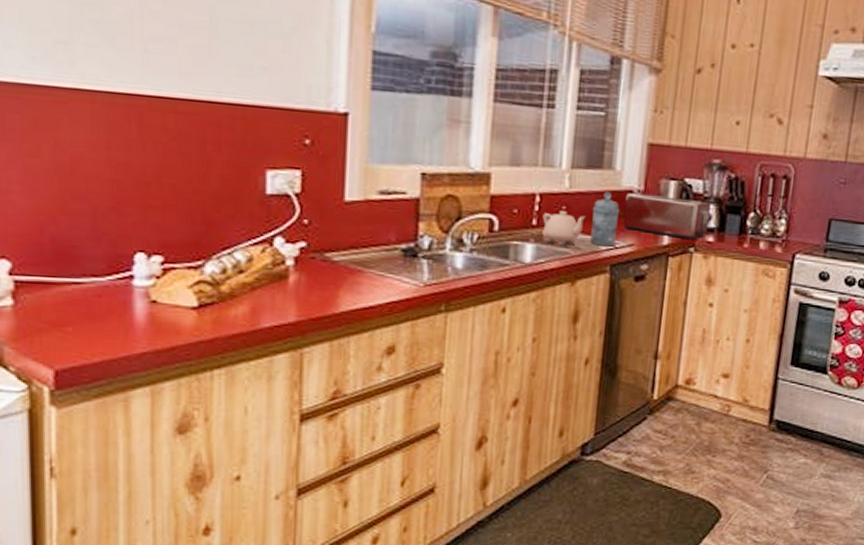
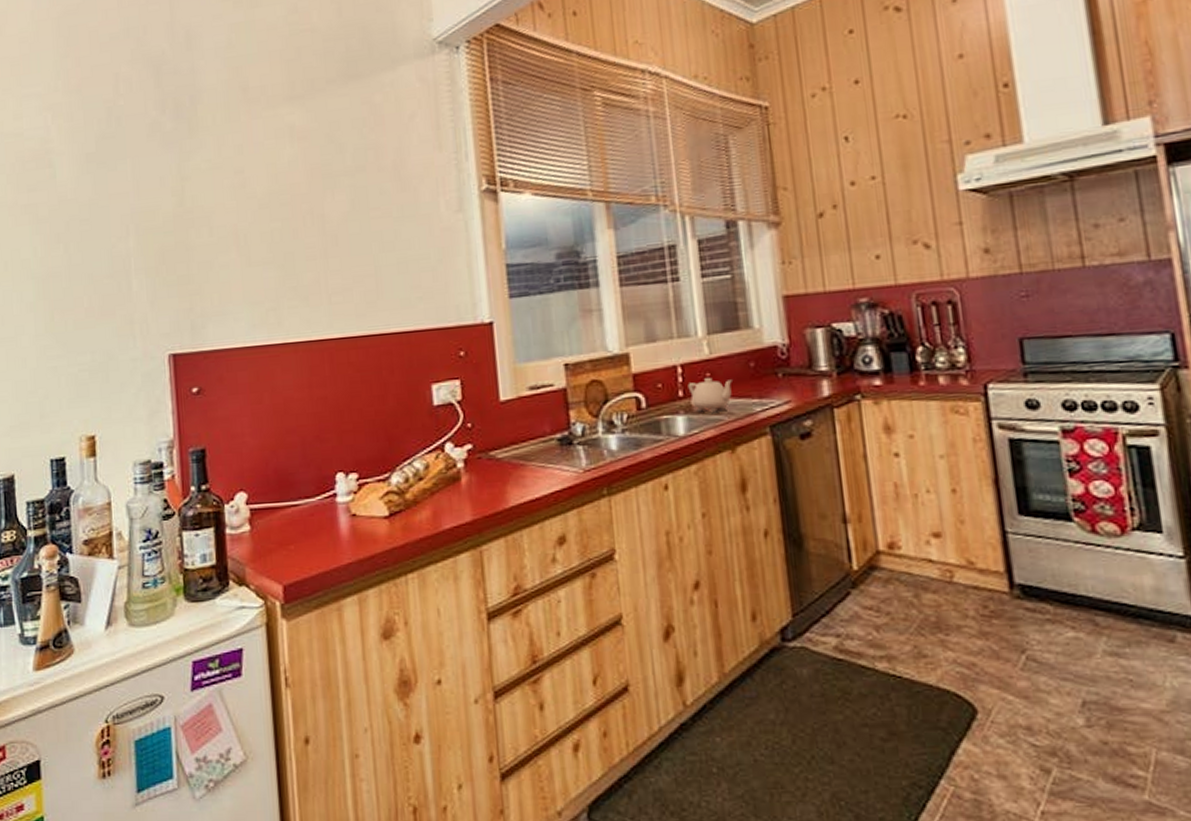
canister: present [590,191,620,247] -> none [737,351,770,408]
toaster: present [623,192,711,241] -> none [771,343,872,388]

